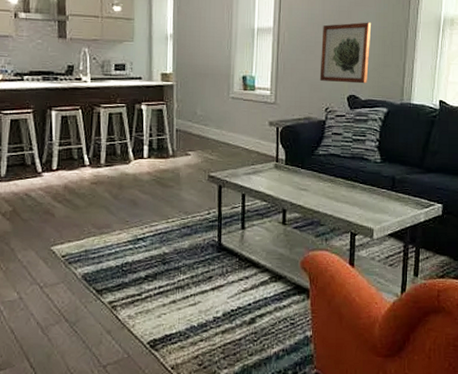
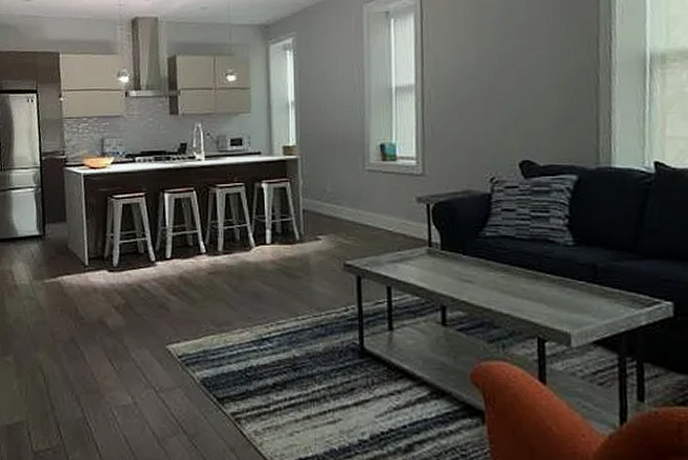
wall art: present [319,22,372,84] -> none [479,68,546,146]

